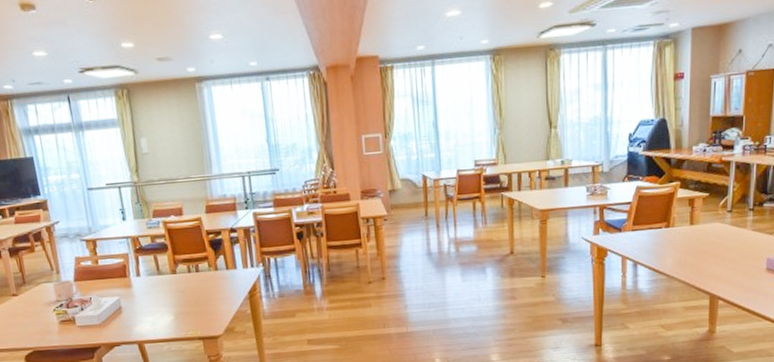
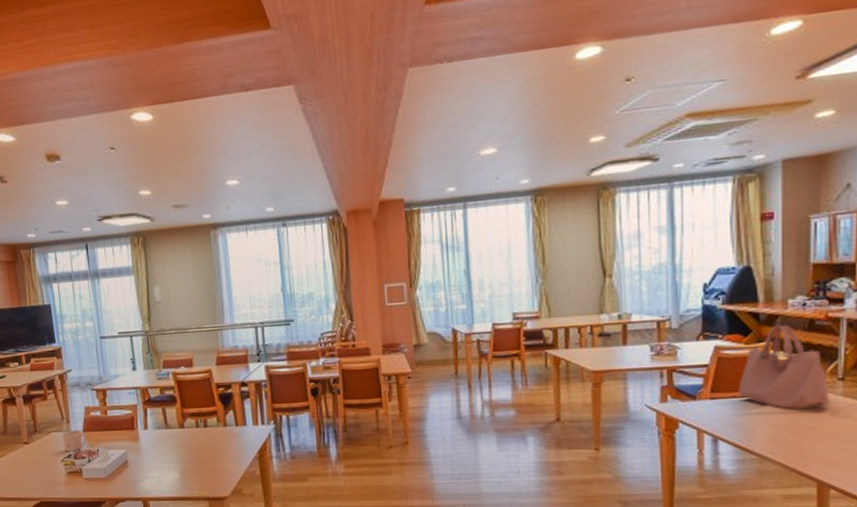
handbag: none [653,167,721,237] -> present [738,324,830,409]

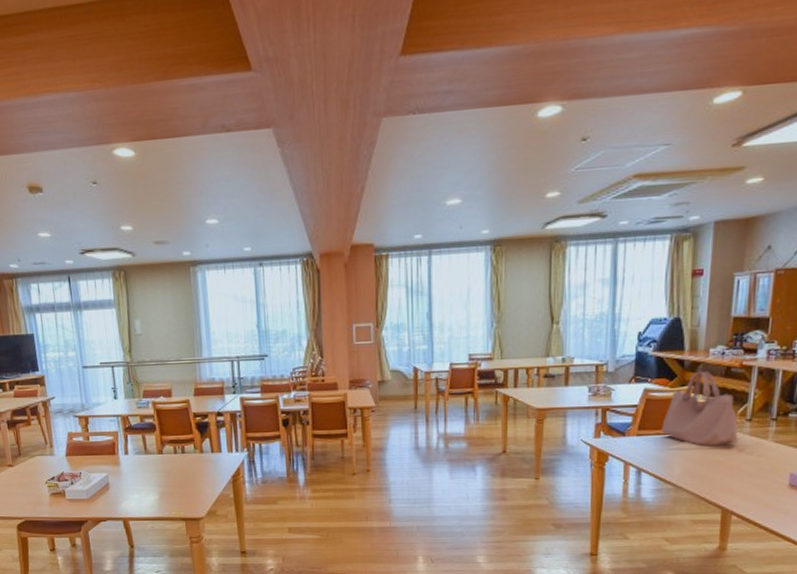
mug: present [62,430,87,452] -> none [45,454,70,475]

